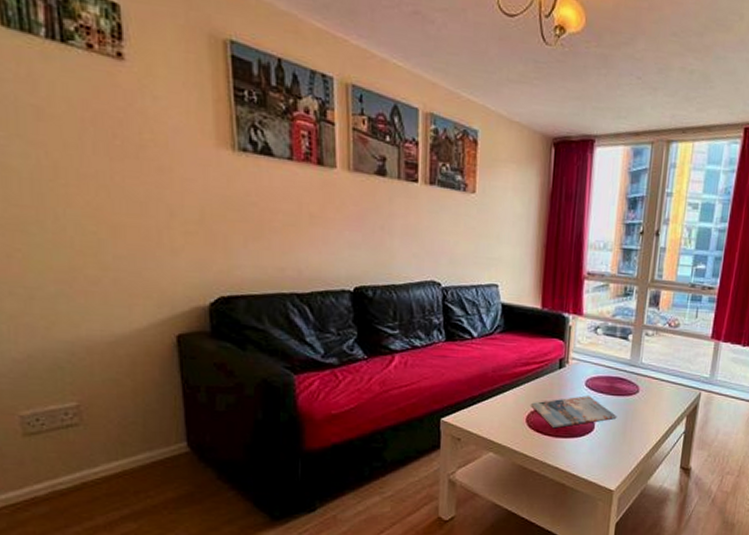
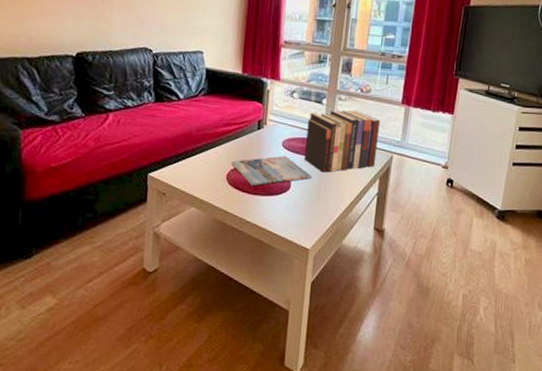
books: none [608,346,689,412] -> present [304,110,381,173]

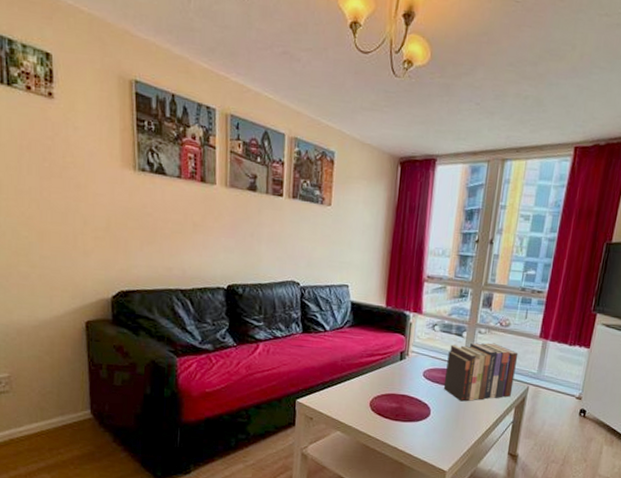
magazine: present [231,156,312,187] -> none [374,385,451,413]

